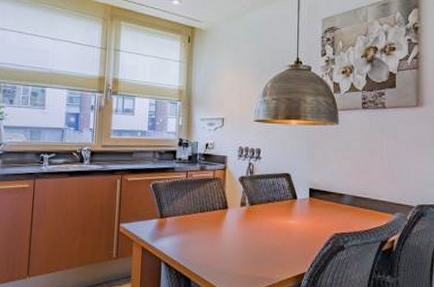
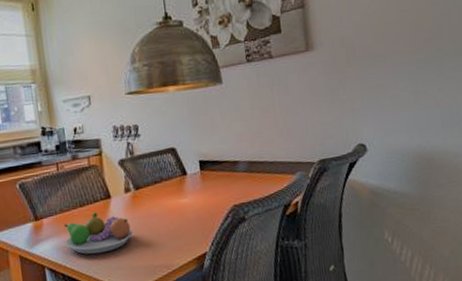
fruit bowl: none [182,219,242,257] -> present [64,212,133,254]

